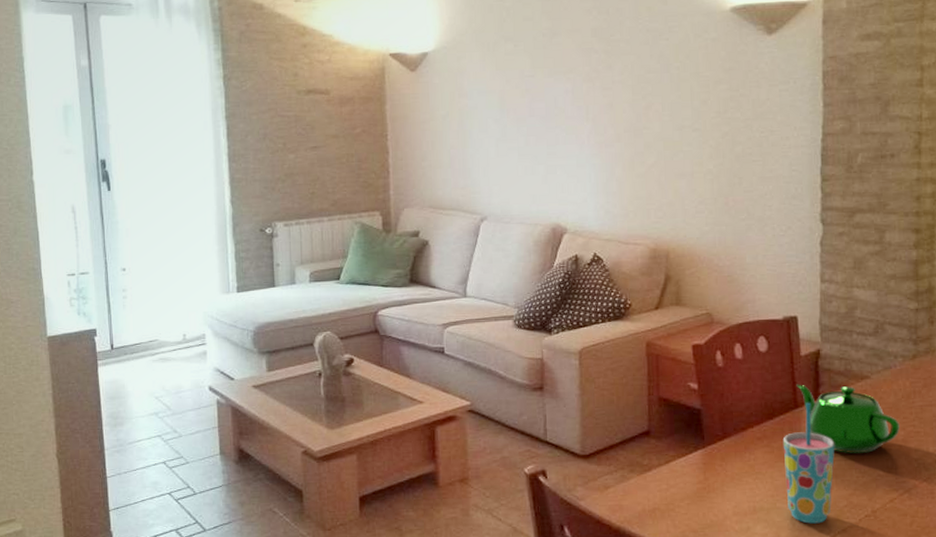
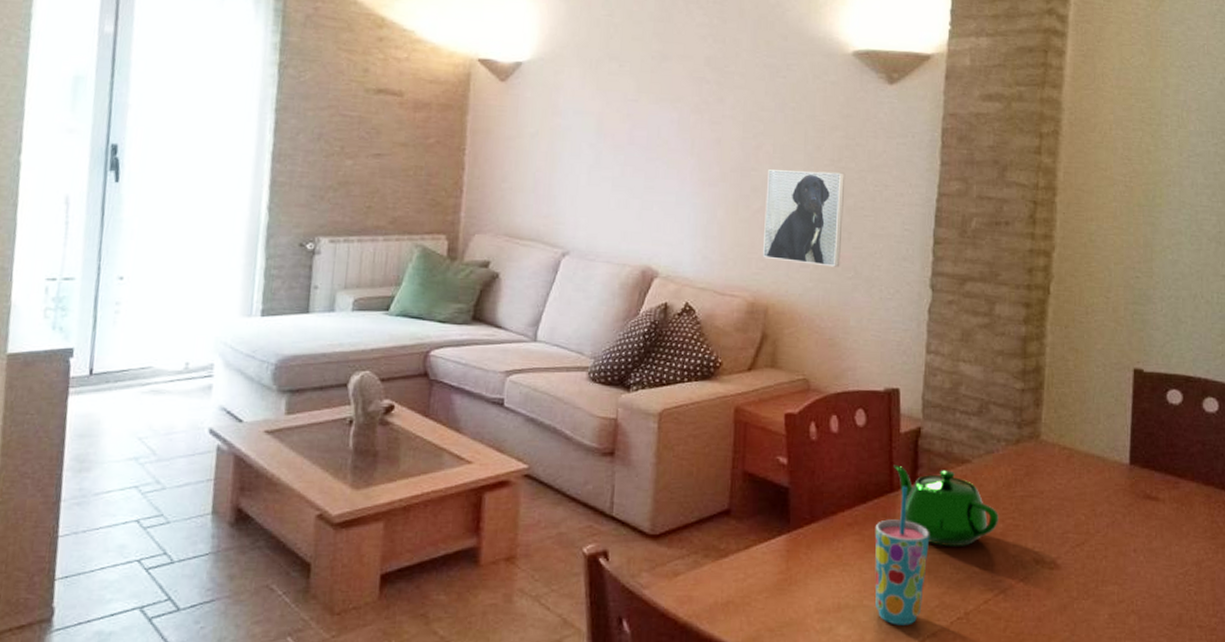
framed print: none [658,123,733,211] -> present [762,169,846,267]

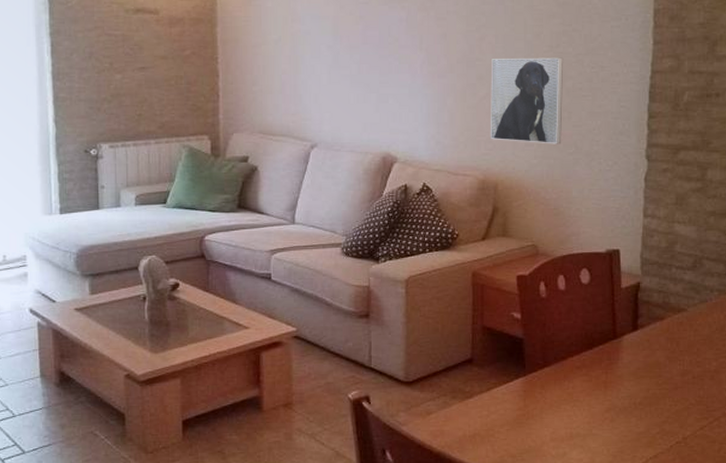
cup: present [874,486,929,626] -> none [601,333,649,450]
teapot: present [893,465,998,546] -> none [616,315,712,383]

